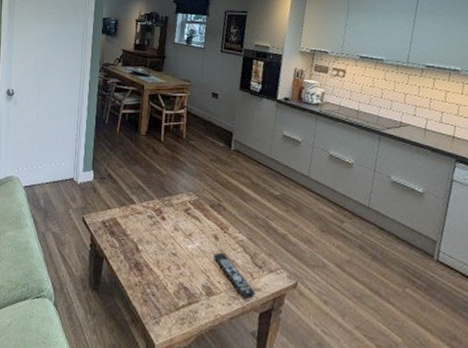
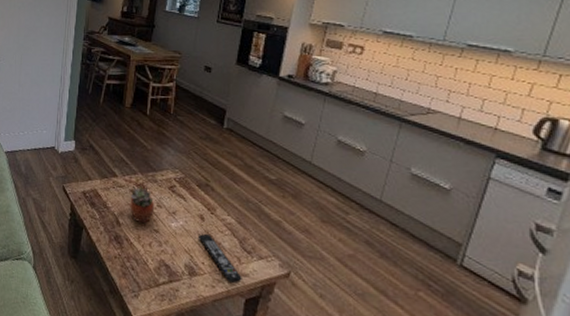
succulent planter: none [148,208,172,249] -> present [130,183,155,224]

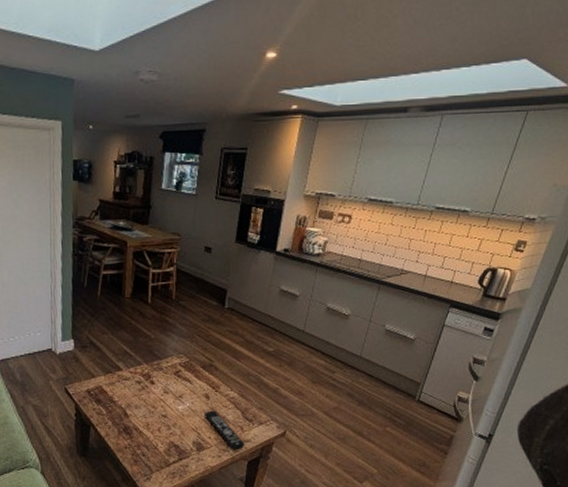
succulent planter: present [130,183,155,224] -> none [136,373,162,412]

